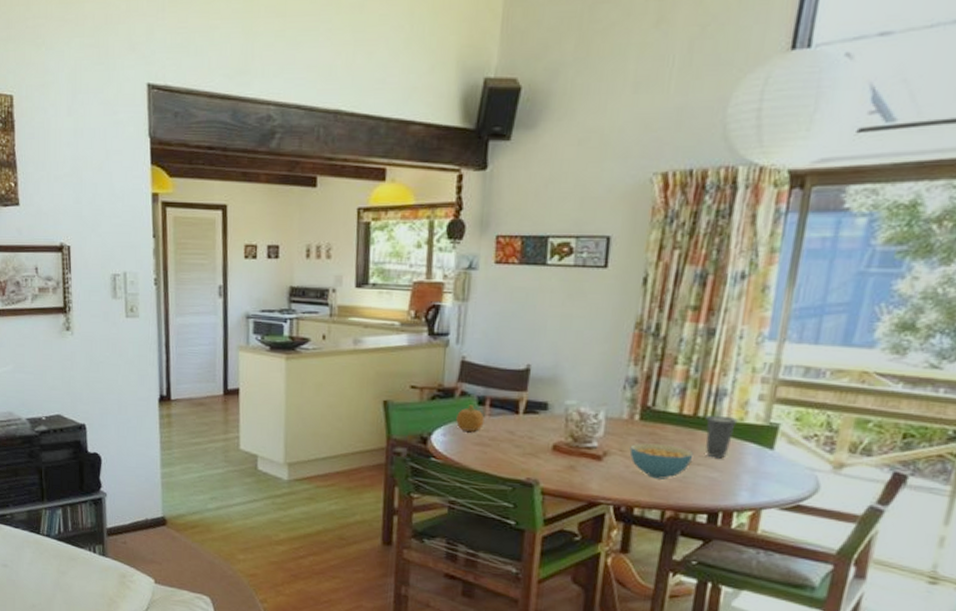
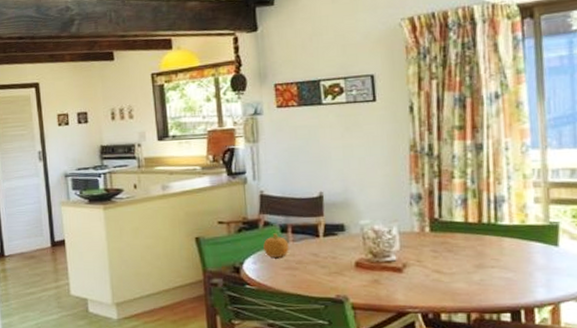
cereal bowl: present [629,443,694,480] -> none [426,251,486,284]
cup: present [705,415,738,459] -> none [489,220,520,260]

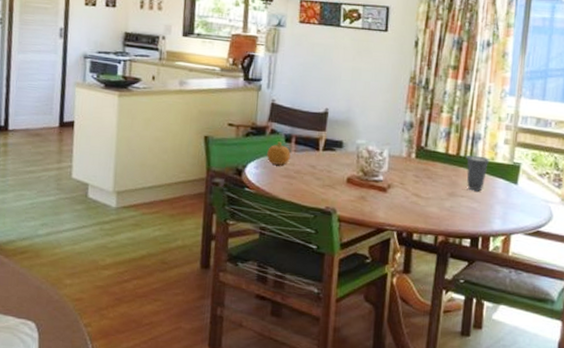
cup: none [489,220,520,260] -> present [465,155,490,192]

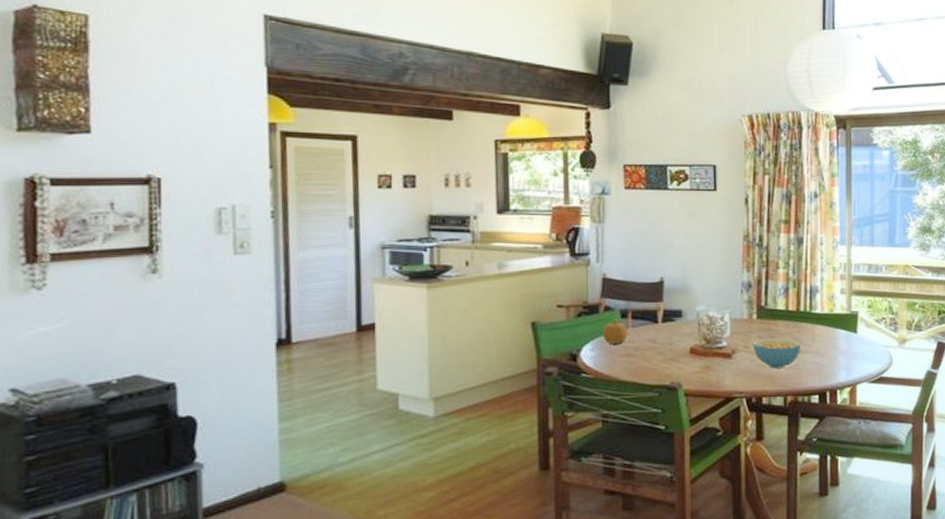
cereal bowl: none [408,177,458,209] -> present [752,338,801,369]
cup: present [465,155,490,192] -> none [805,308,829,345]

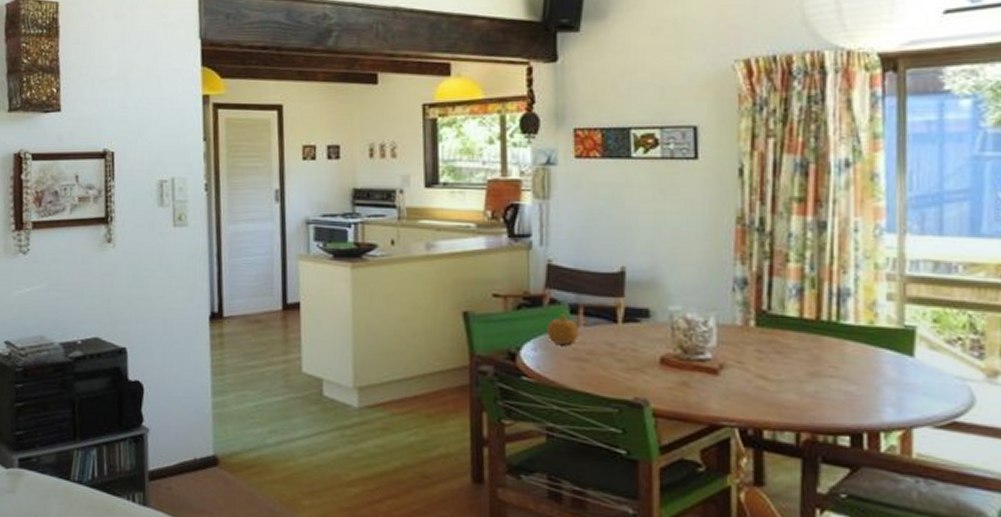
cereal bowl: present [752,338,801,369] -> none [749,353,823,395]

